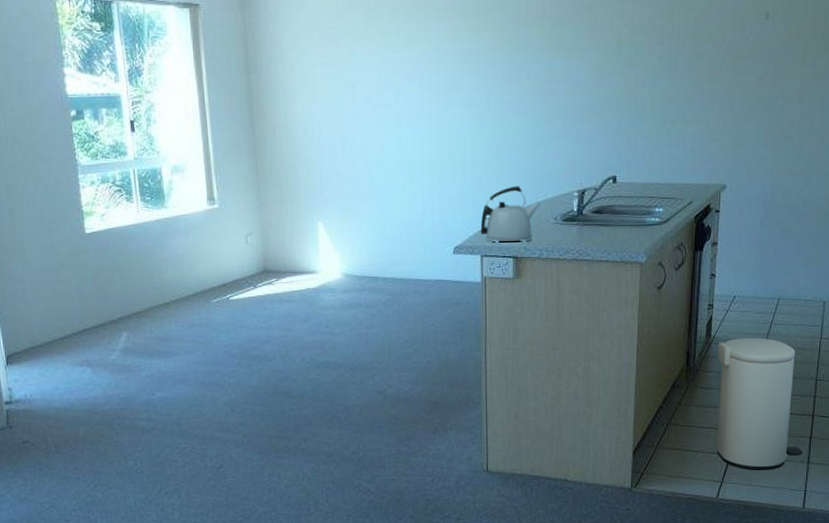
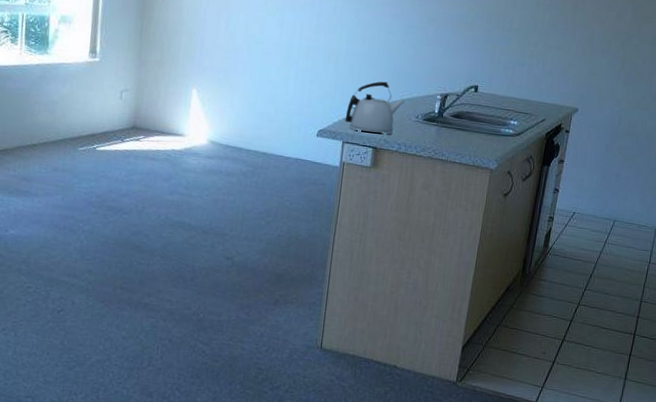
pedal bin: present [717,338,803,470] -> none [541,252,625,382]

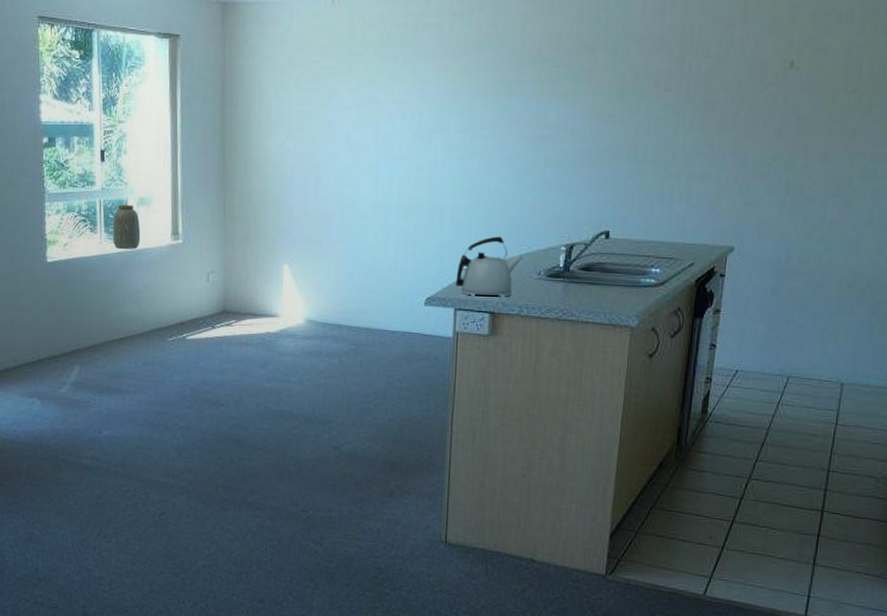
vase: none [32,20,60,63] -> present [112,204,141,249]

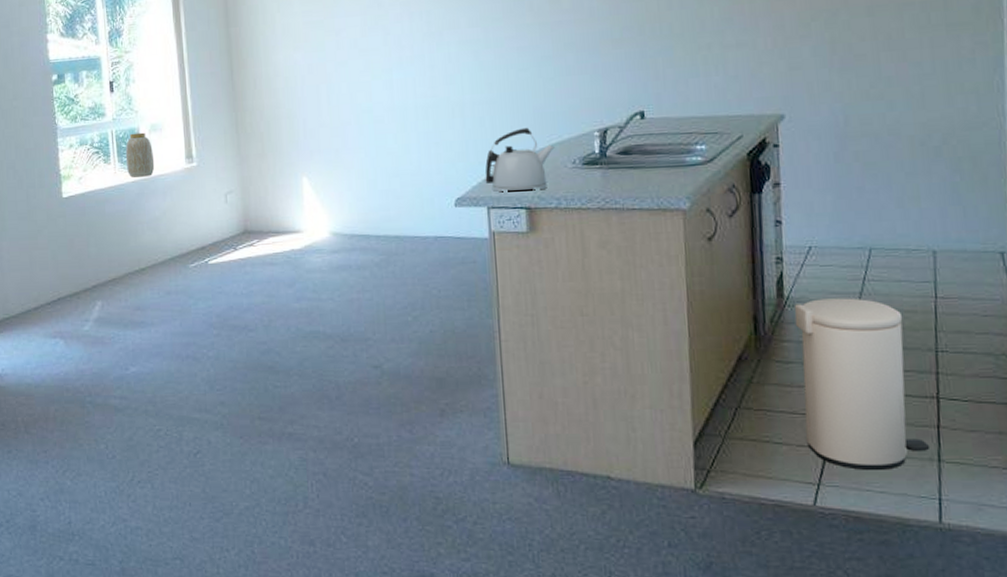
pedal bin: none [706,417,809,569] -> present [794,298,931,470]

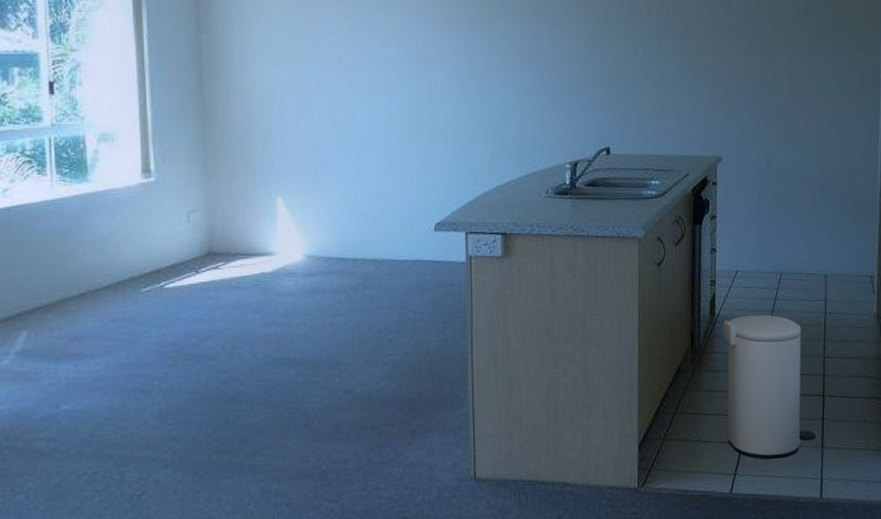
vase: present [125,132,155,178] -> none [66,141,103,192]
kettle: present [485,127,555,193] -> none [464,157,530,219]

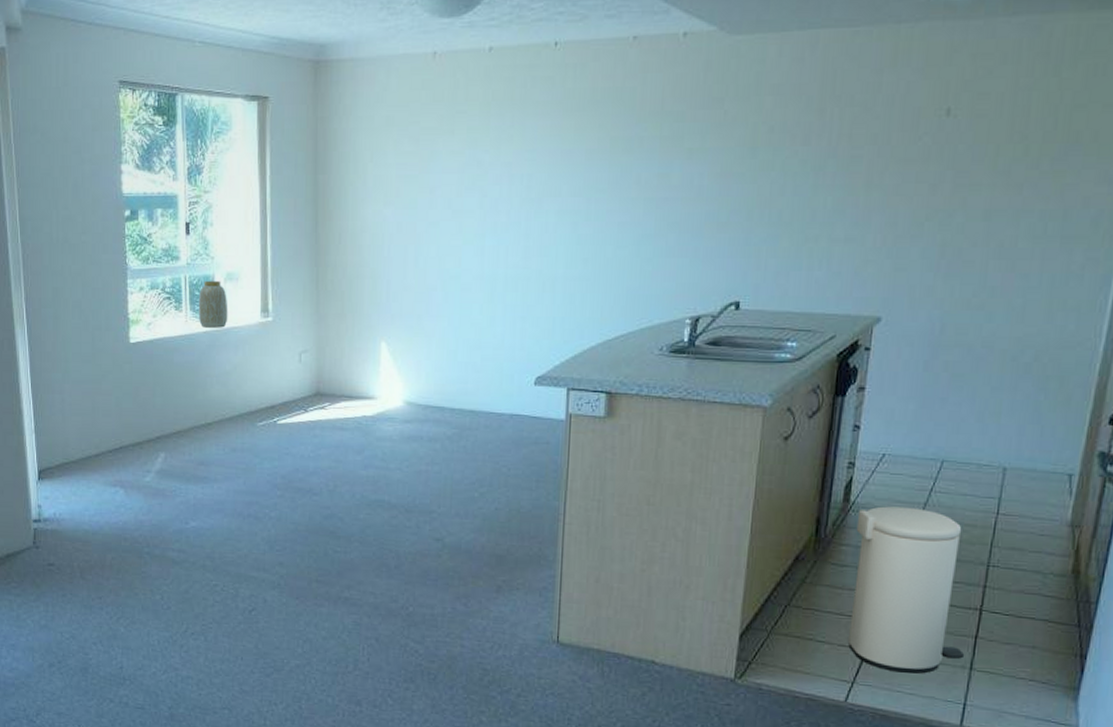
vase: none [66,141,103,192] -> present [198,280,228,328]

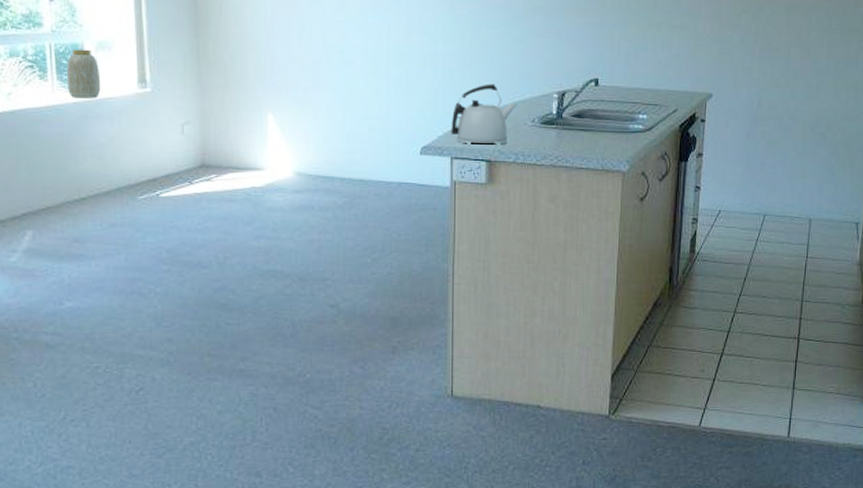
kettle: none [568,309,644,375] -> present [451,83,517,145]
pedal bin: present [848,506,965,674] -> none [700,255,789,397]

